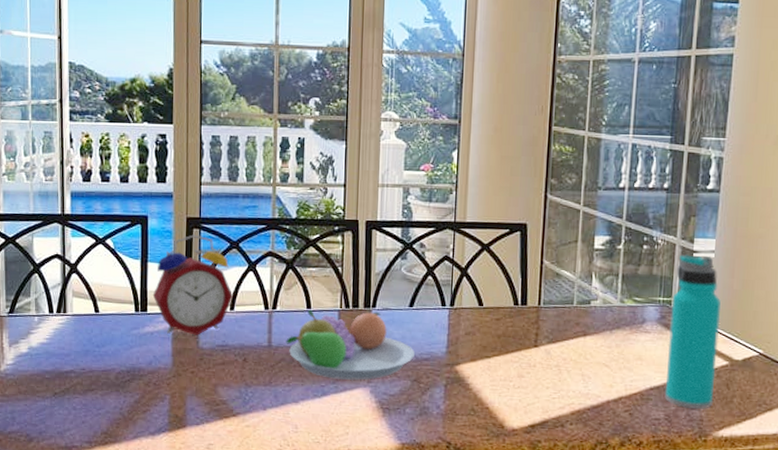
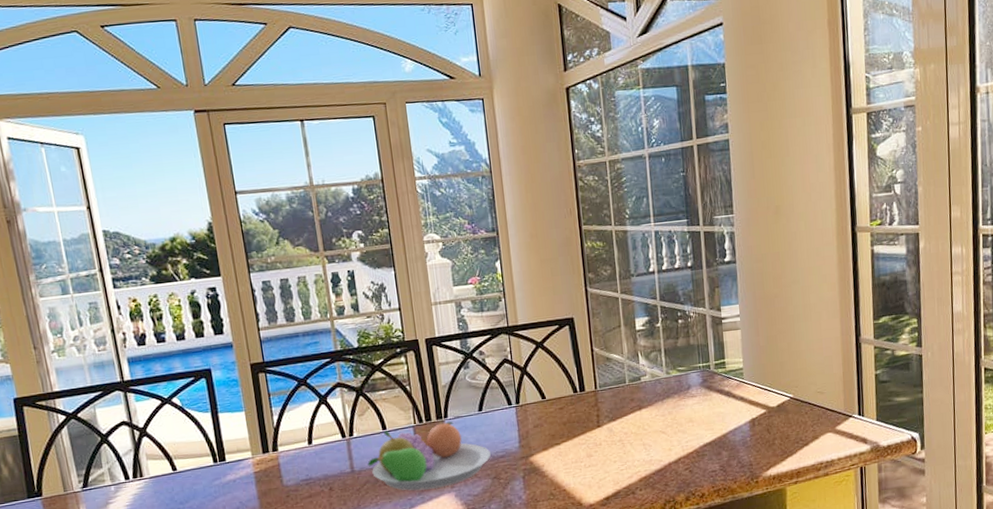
alarm clock: present [152,234,234,335] -> none [228,379,310,478]
water bottle: present [664,254,721,409] -> none [710,320,759,457]

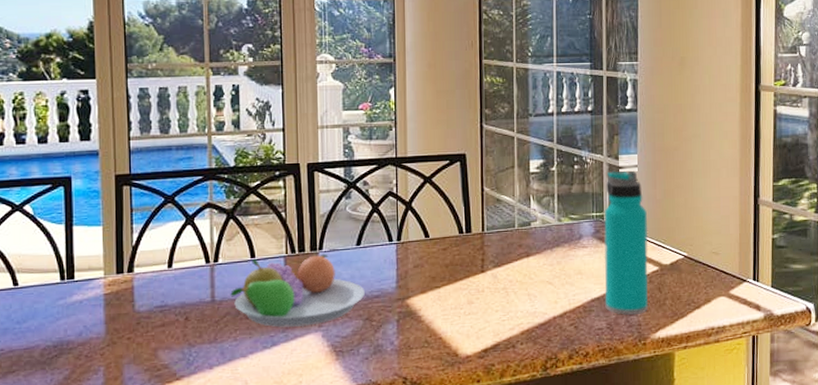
water bottle: none [710,320,759,457] -> present [604,170,649,315]

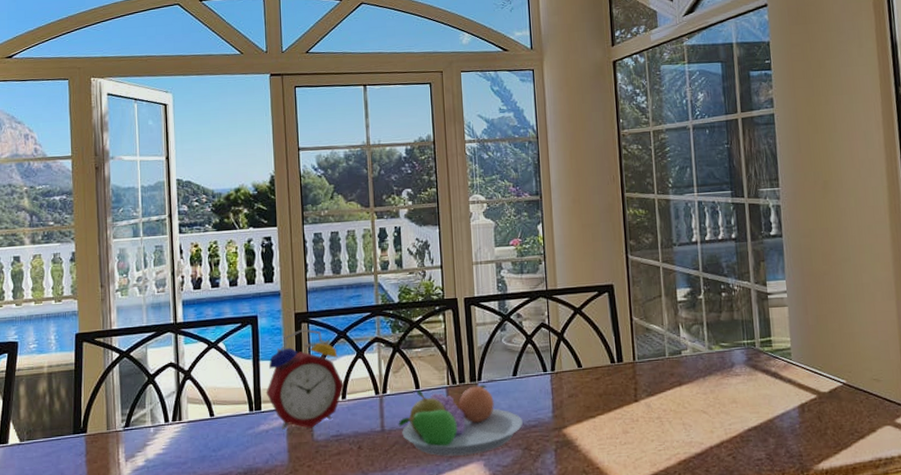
alarm clock: none [80,192,171,300] -> present [266,329,345,430]
water bottle: present [604,170,649,315] -> none [755,296,809,445]

